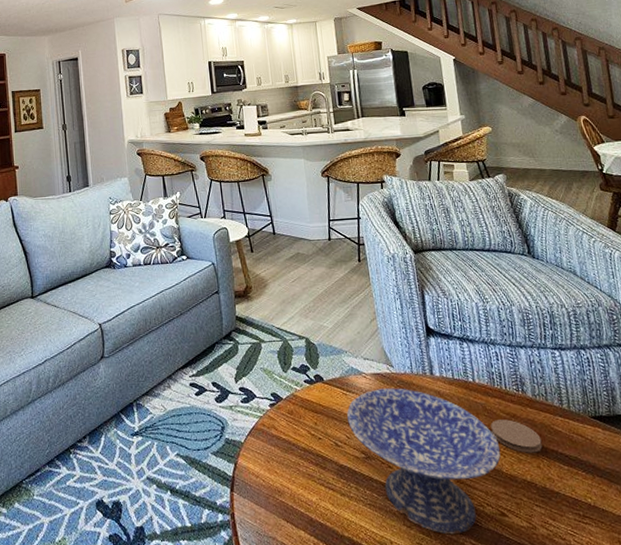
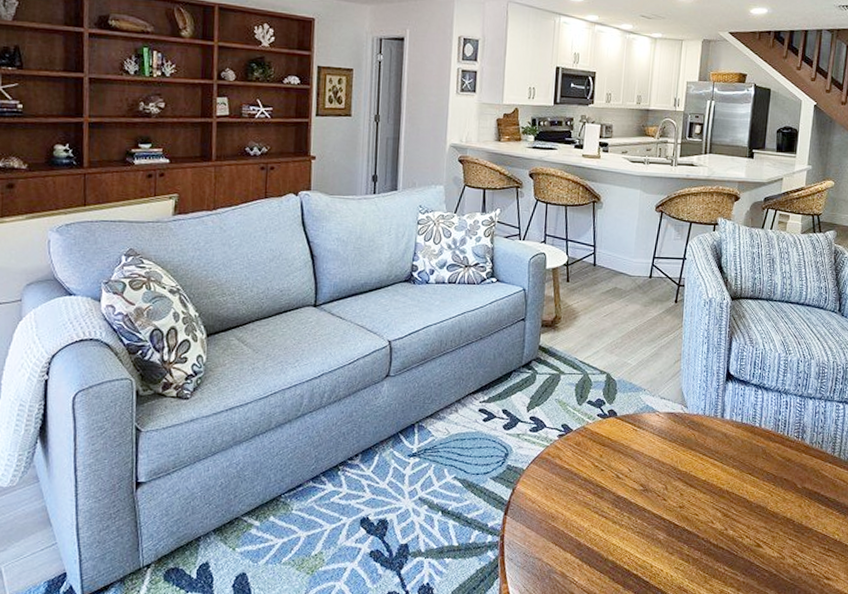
decorative bowl: present [347,388,501,535] -> none [633,427,770,561]
coaster: present [490,419,542,453] -> none [765,463,808,494]

